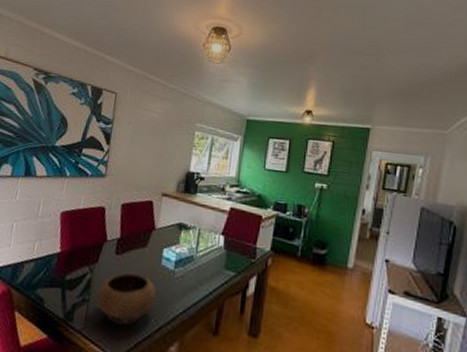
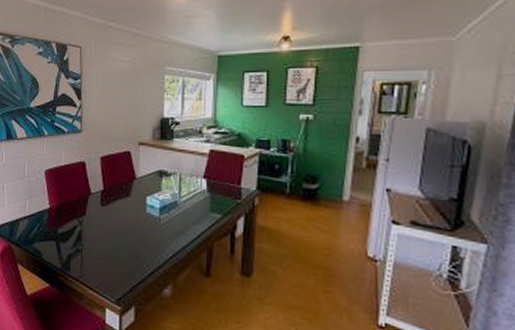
bowl: present [96,272,157,325] -> none [88,222,145,271]

